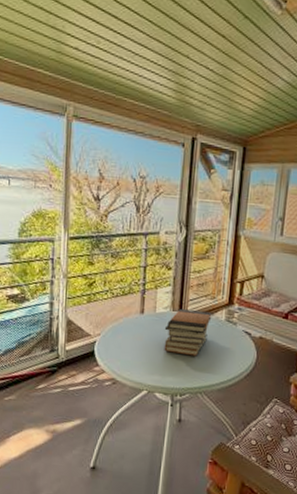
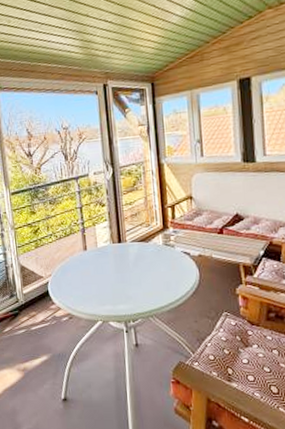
book stack: present [164,309,212,357] -> none [108,239,150,283]

